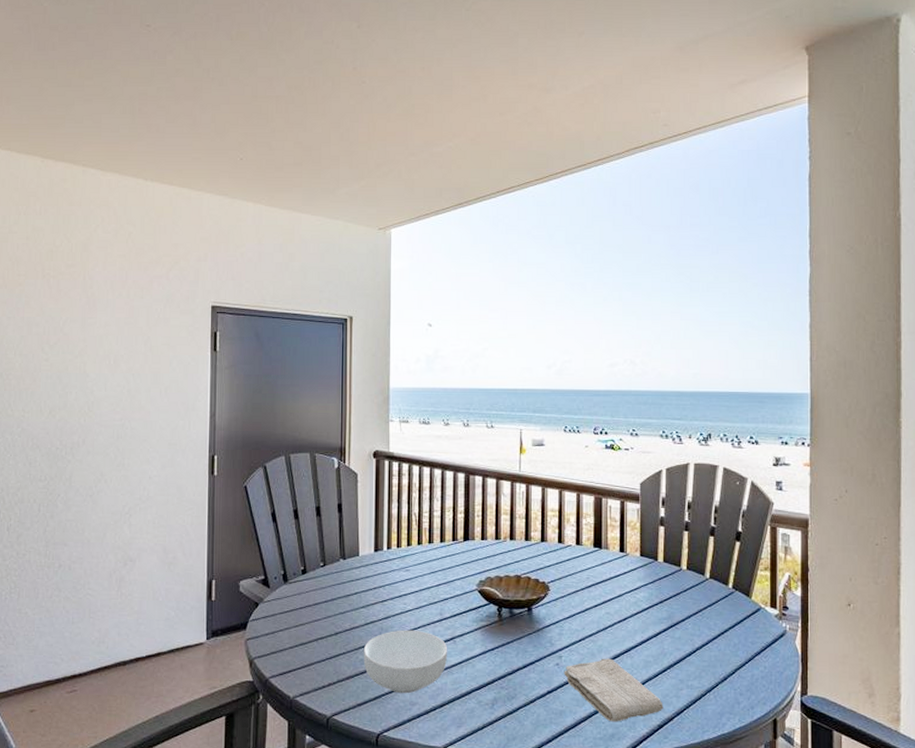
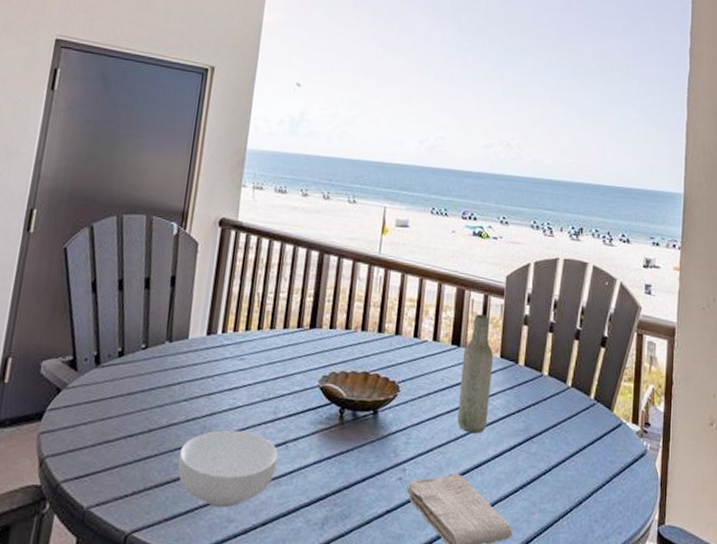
bottle: none [605,518,634,623] -> present [457,314,494,434]

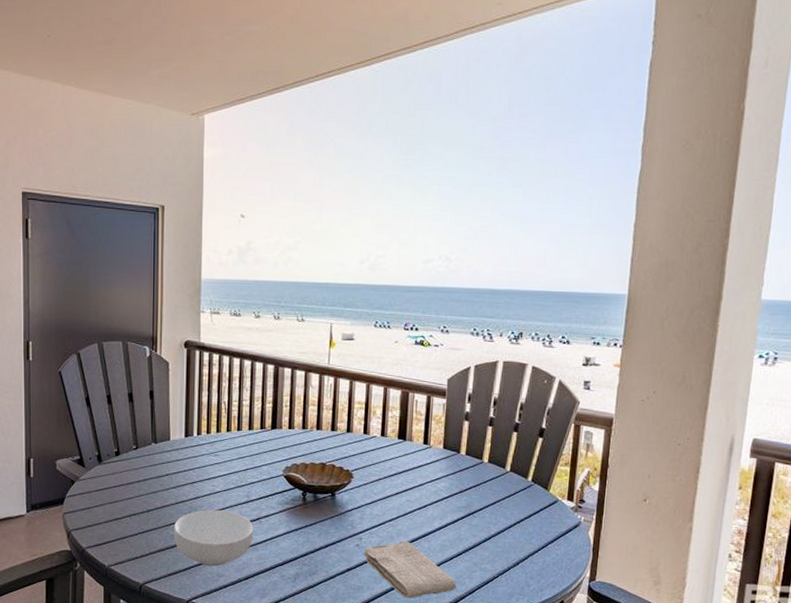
bottle: present [457,314,494,434] -> none [406,412,437,510]

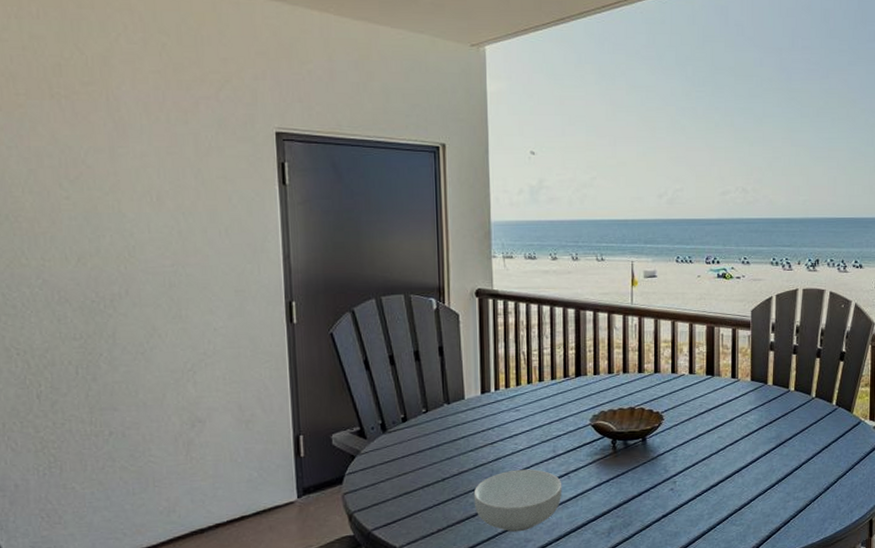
washcloth: present [363,541,457,598] -> none [678,479,772,538]

